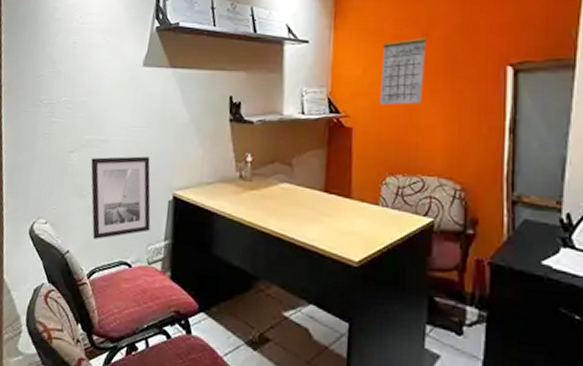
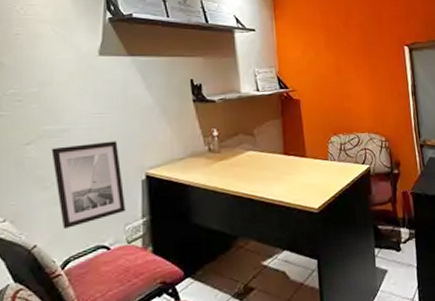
calendar: present [380,25,427,105] -> none [315,16,349,80]

